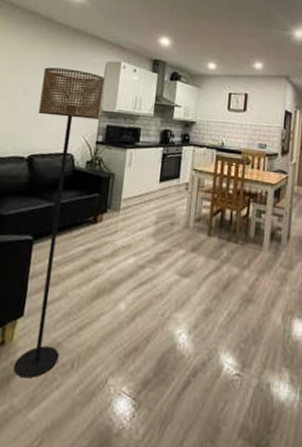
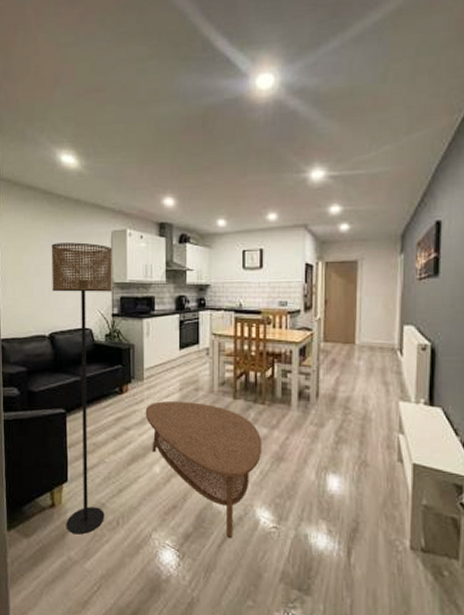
coffee table: none [116,234,233,387] -> present [145,401,262,539]

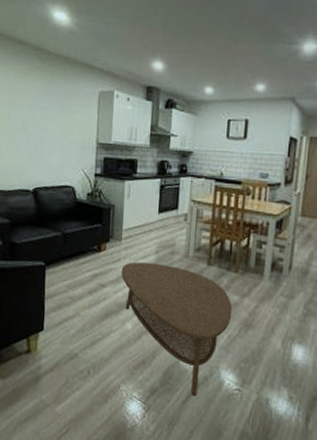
floor lamp: present [51,242,112,535] -> none [38,100,99,381]

